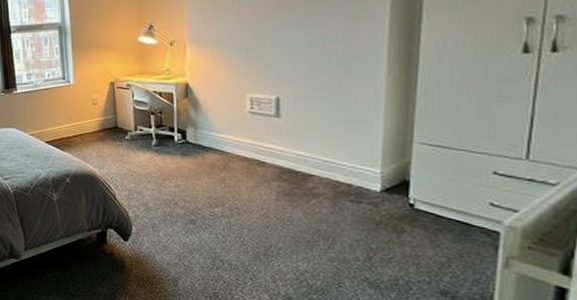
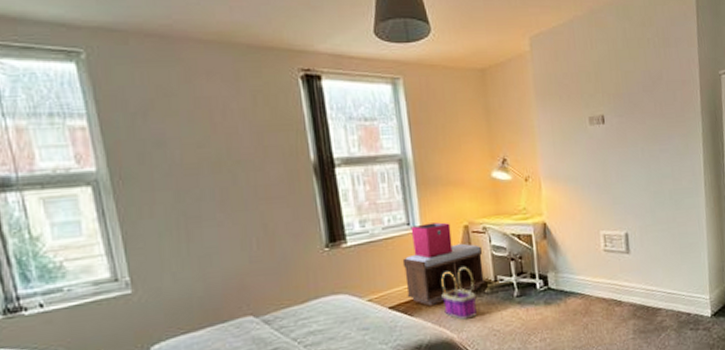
bench: none [57,96,127,145] -> present [402,243,486,307]
storage bin: none [65,78,99,107] -> present [410,222,453,259]
basket: none [87,116,118,159] -> present [441,267,478,320]

